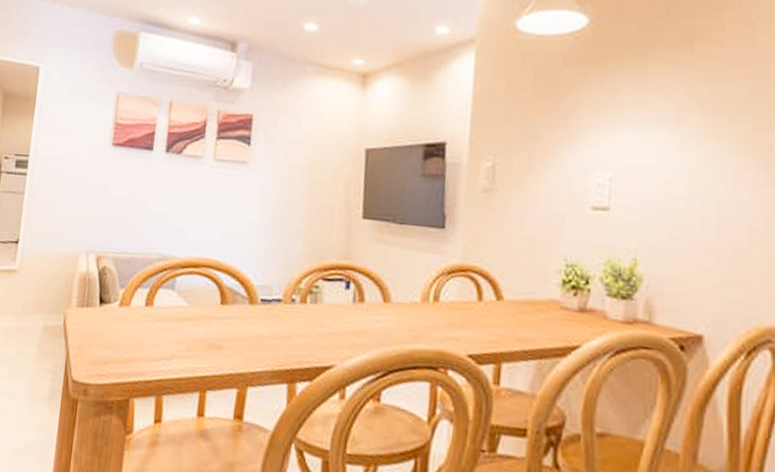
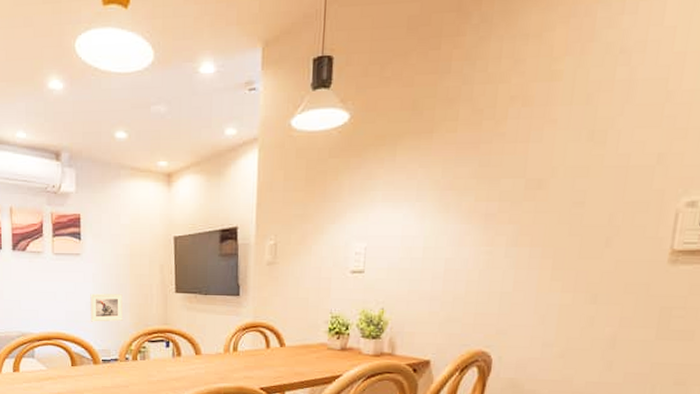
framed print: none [251,212,295,250] -> present [90,293,123,322]

